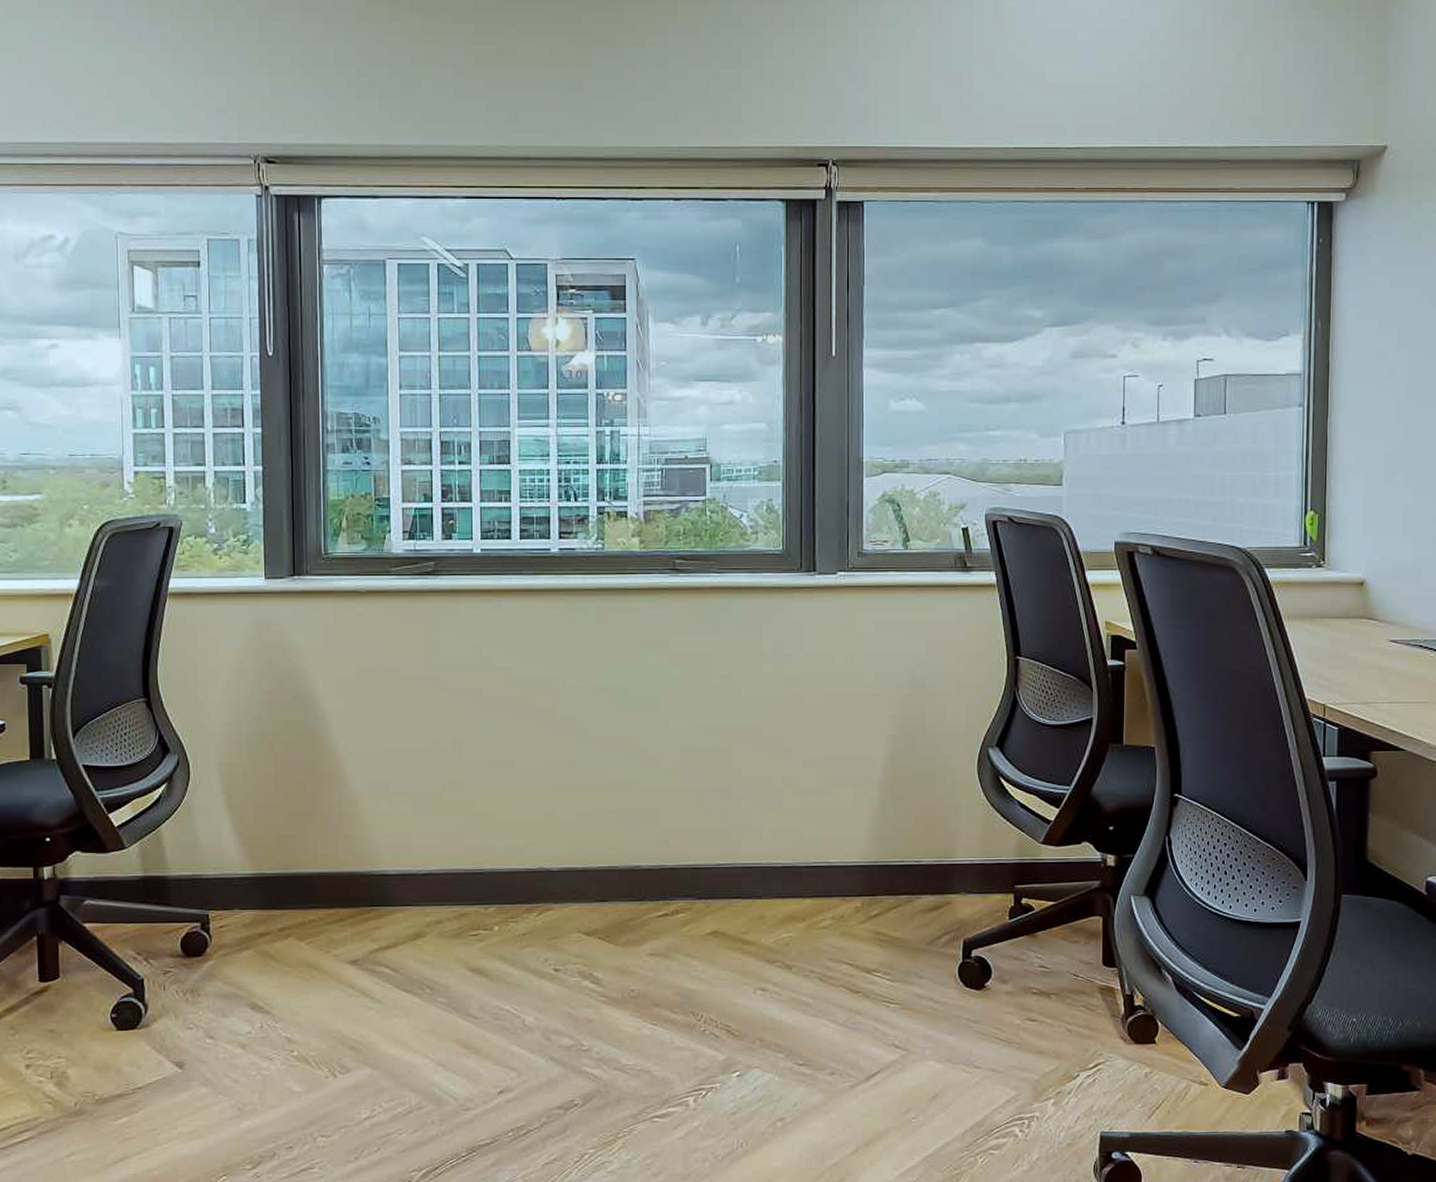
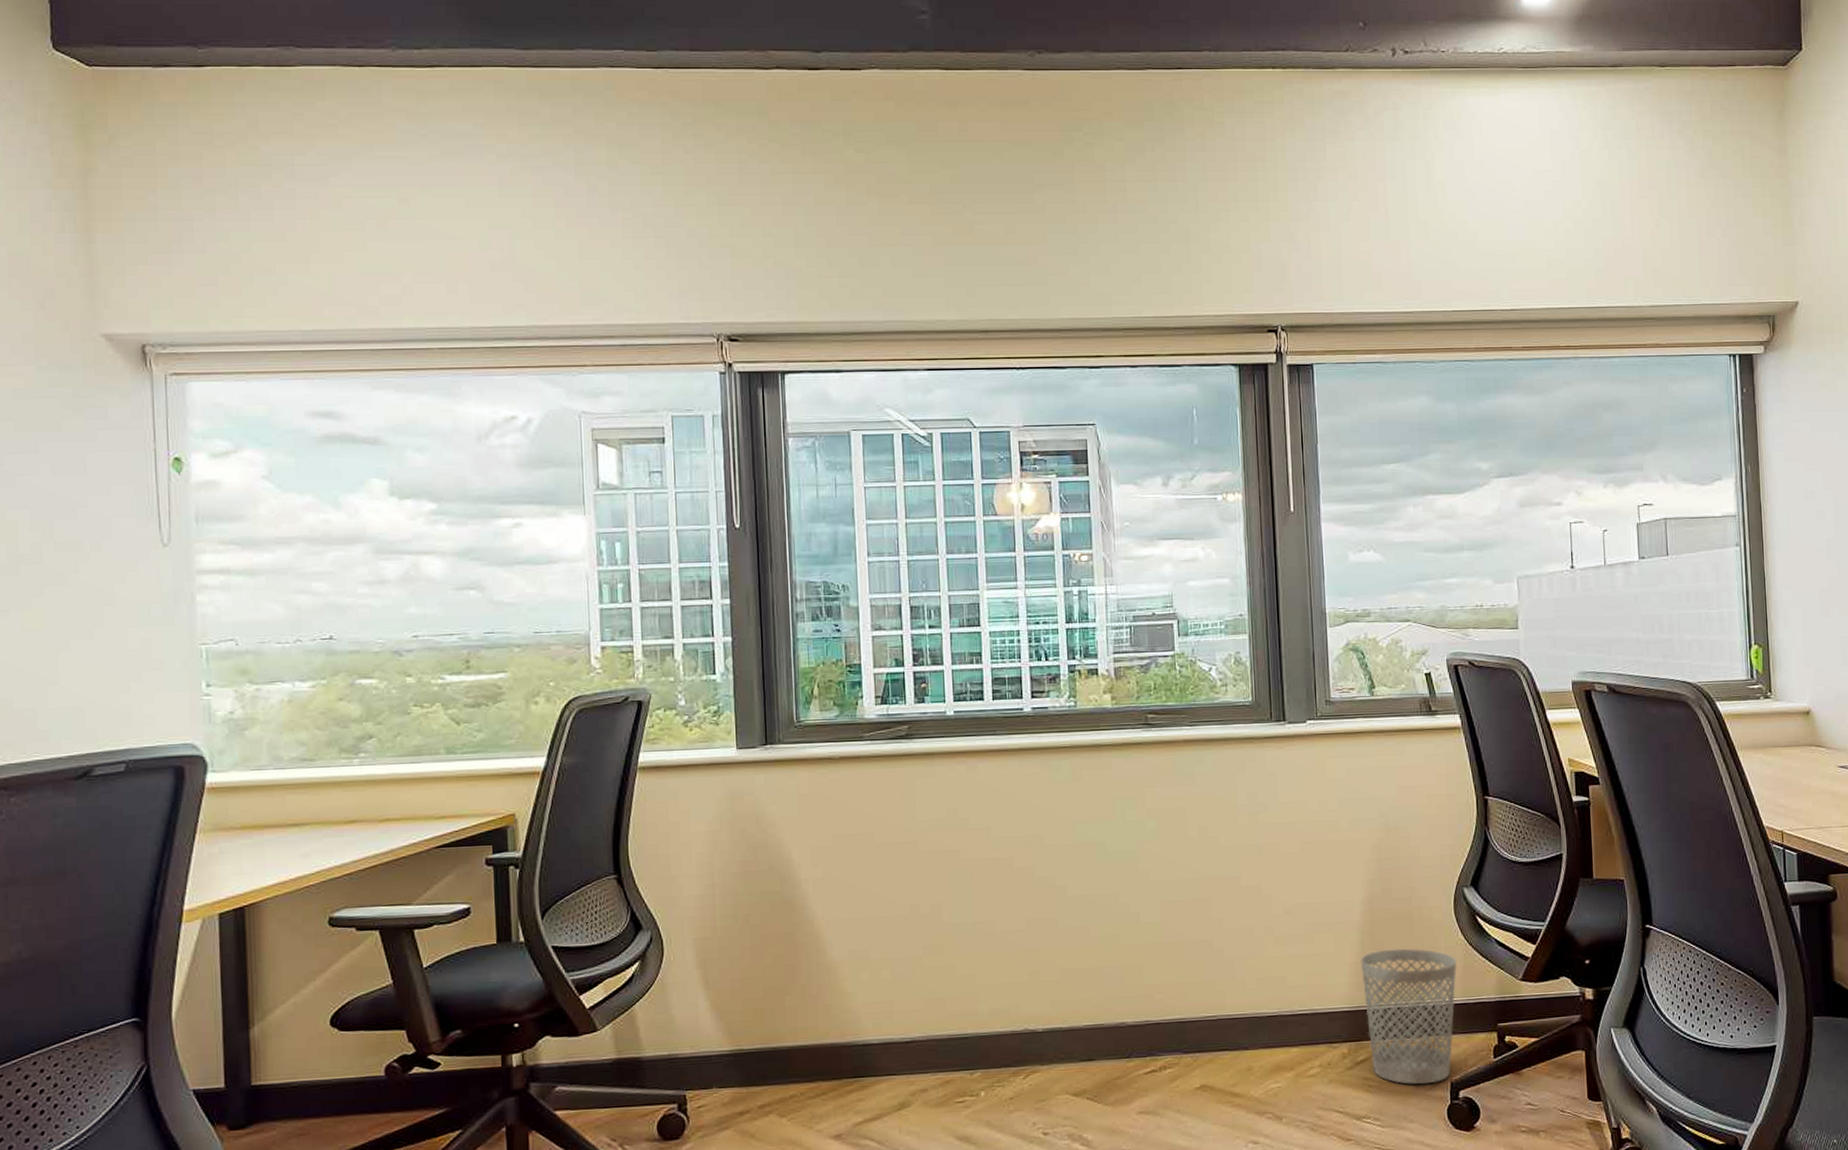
wastebasket: none [879,806,978,942] -> present [1360,948,1458,1085]

